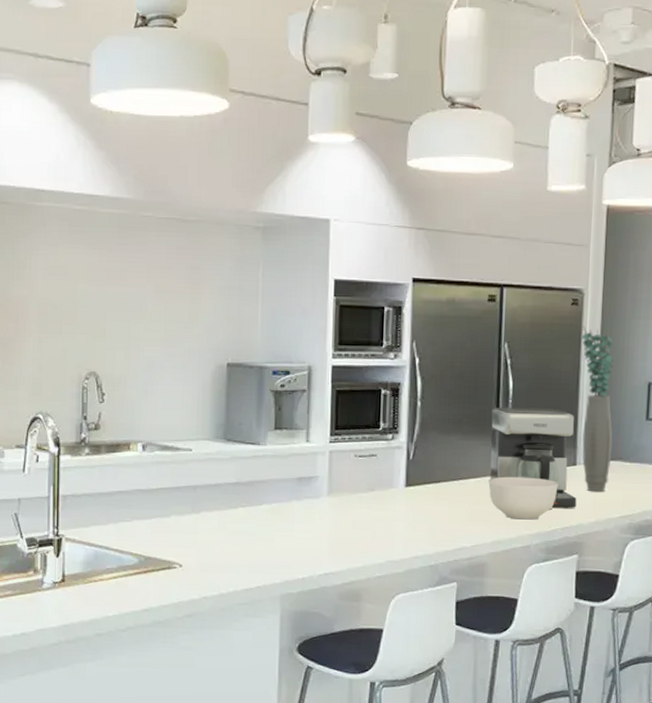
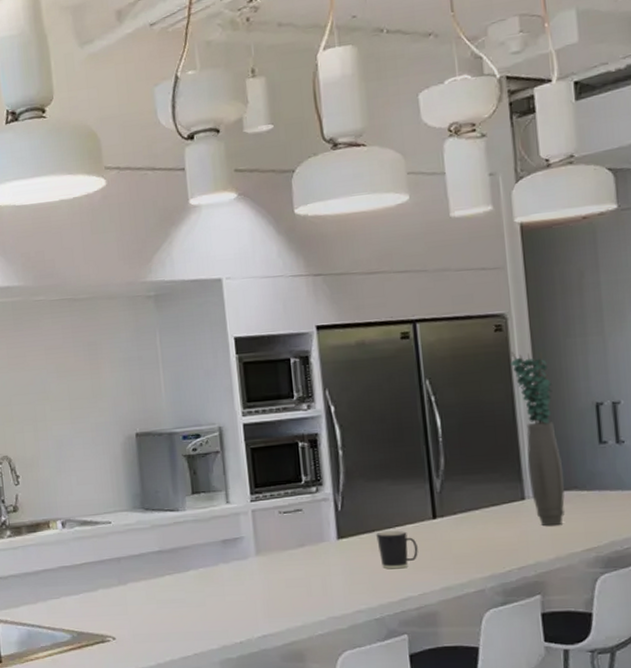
mug: none [441,483,477,520] -> present [376,531,418,569]
bowl: present [488,476,558,520] -> none [428,517,508,563]
coffee maker: present [490,407,577,509] -> none [421,442,532,547]

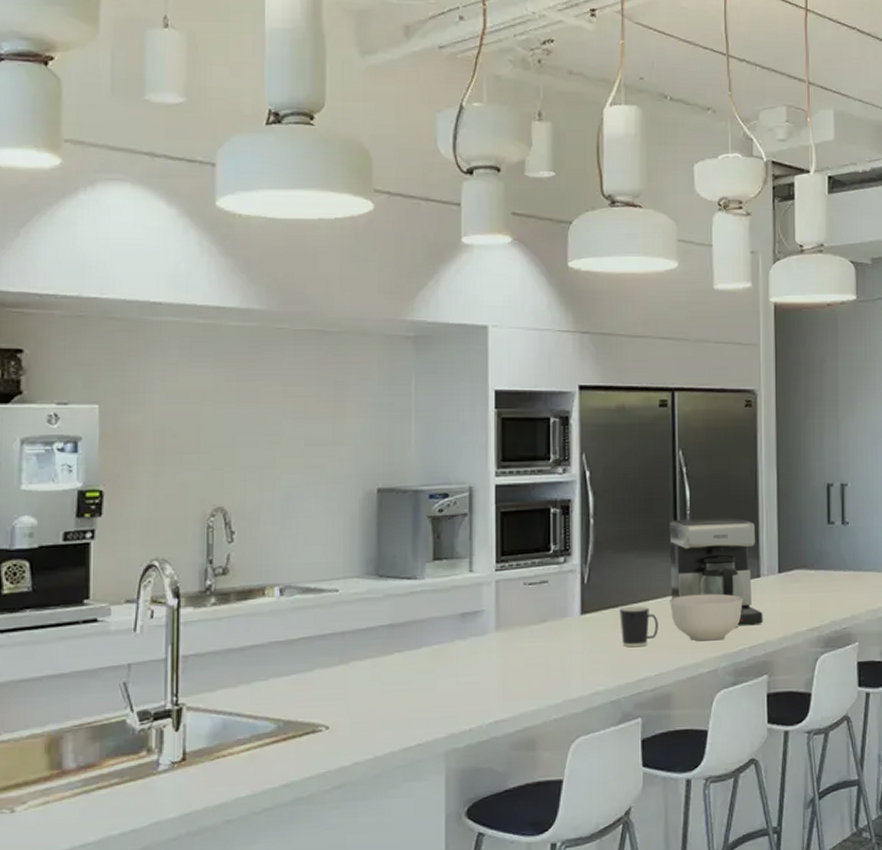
coffee maker: none [421,442,532,547] -> present [669,517,763,626]
bowl: none [428,517,508,563] -> present [670,593,743,641]
vase: present [510,351,565,526] -> none [756,428,796,604]

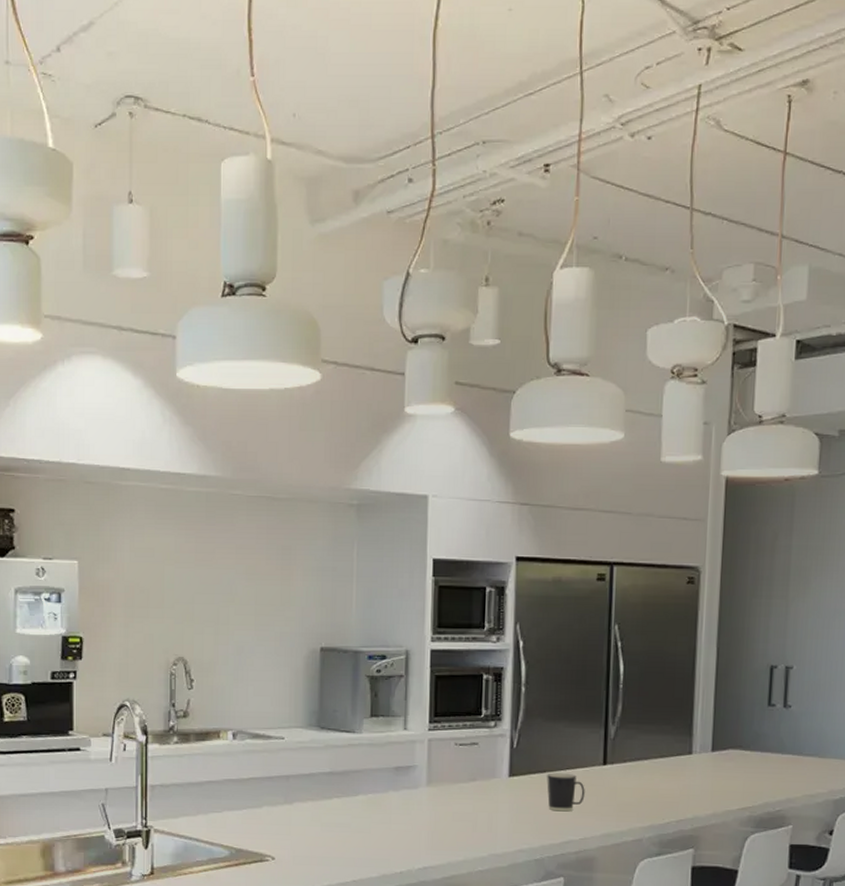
coffee maker: present [669,517,763,626] -> none [599,692,693,800]
bowl: present [670,593,743,641] -> none [597,766,673,812]

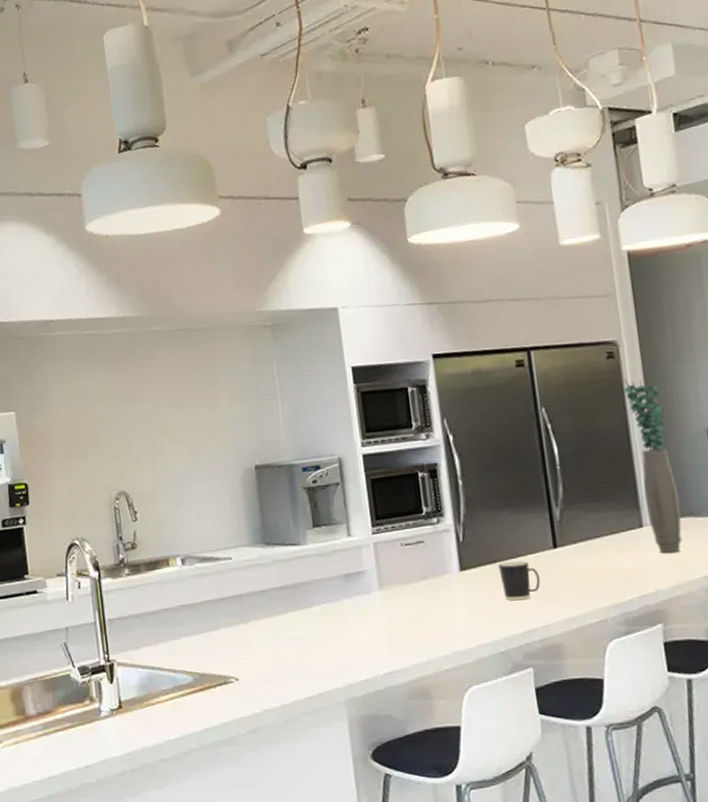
vase: none [697,605,733,782] -> present [623,378,682,553]

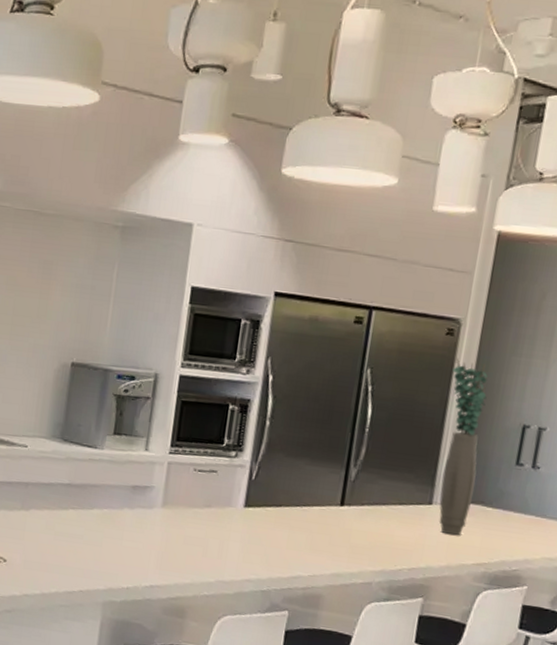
mug: present [498,561,540,601] -> none [280,508,320,548]

